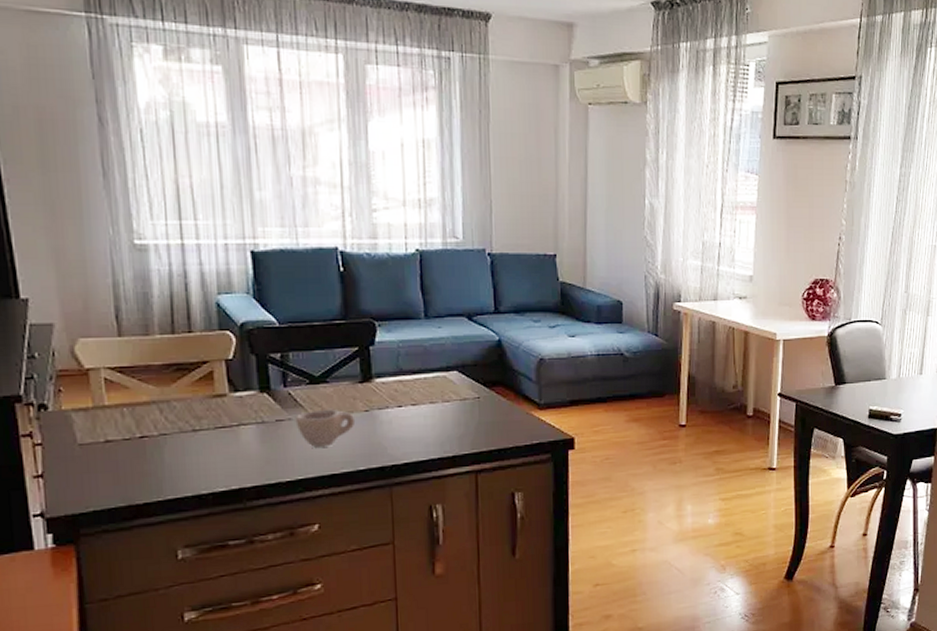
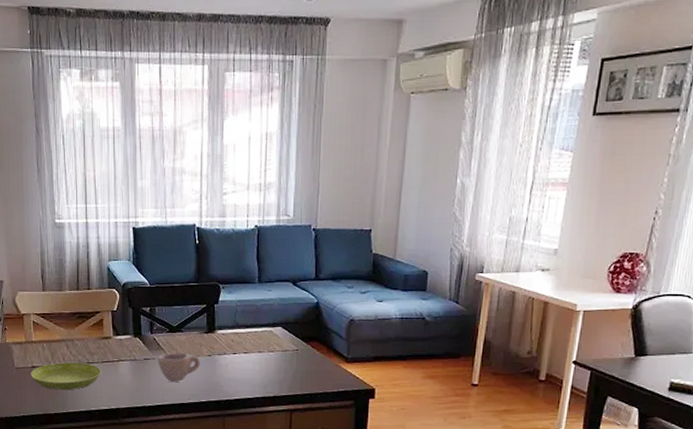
saucer: none [103,430,214,471] -> present [30,362,101,391]

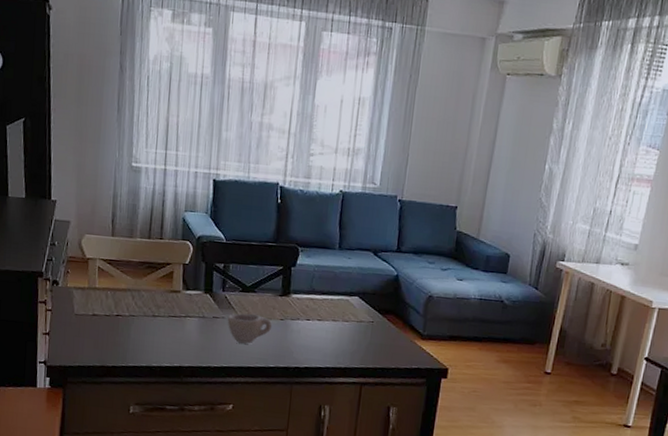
saucer: present [30,362,101,391] -> none [90,313,167,343]

